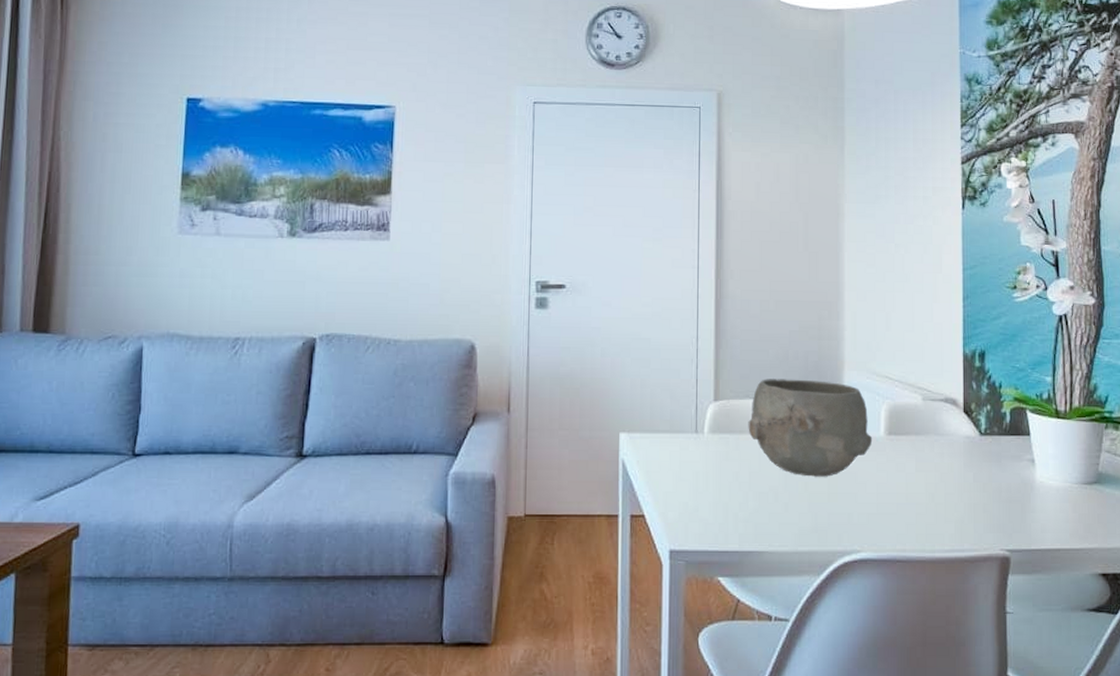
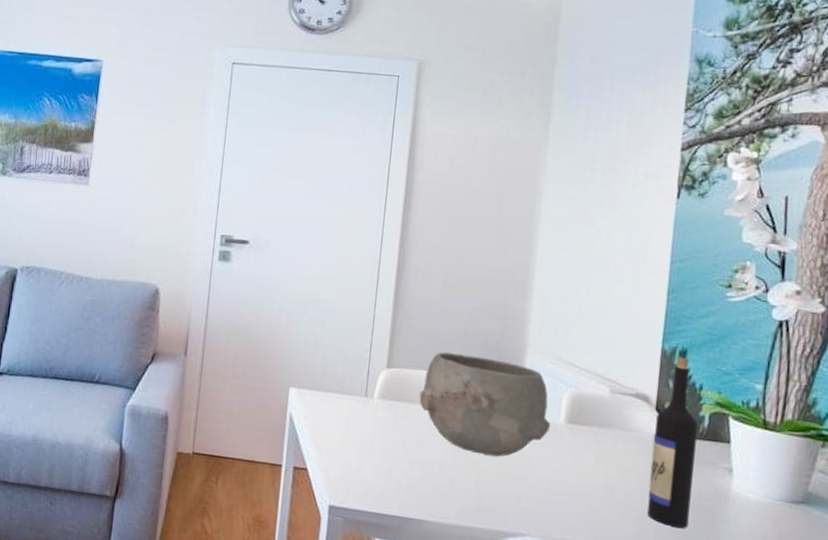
wine bottle: none [964,359,1002,522] -> present [647,357,698,528]

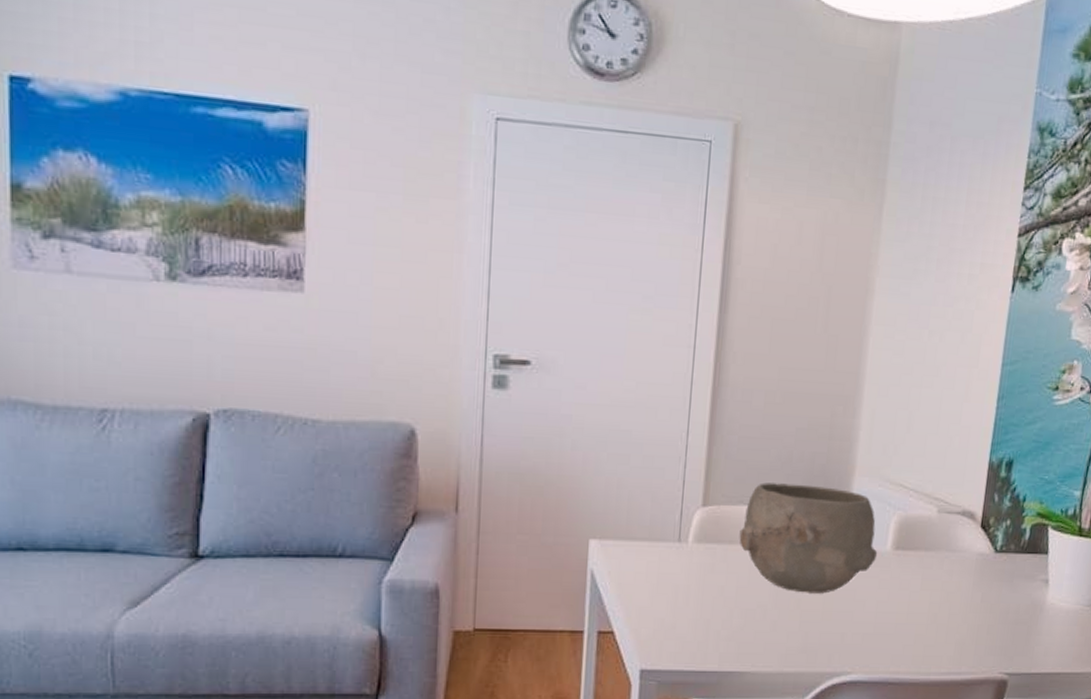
wine bottle: present [647,357,698,528] -> none [968,469,1020,644]

